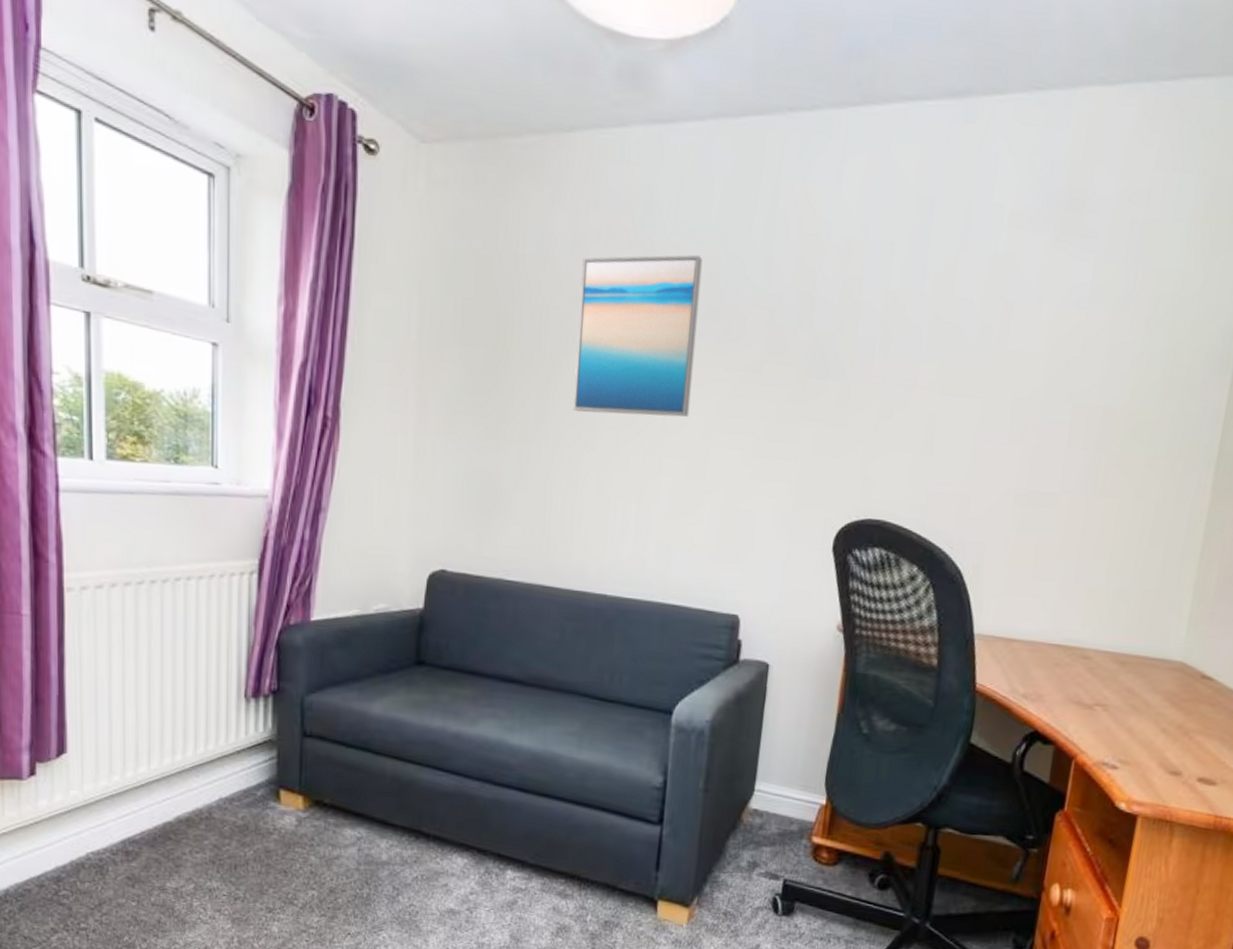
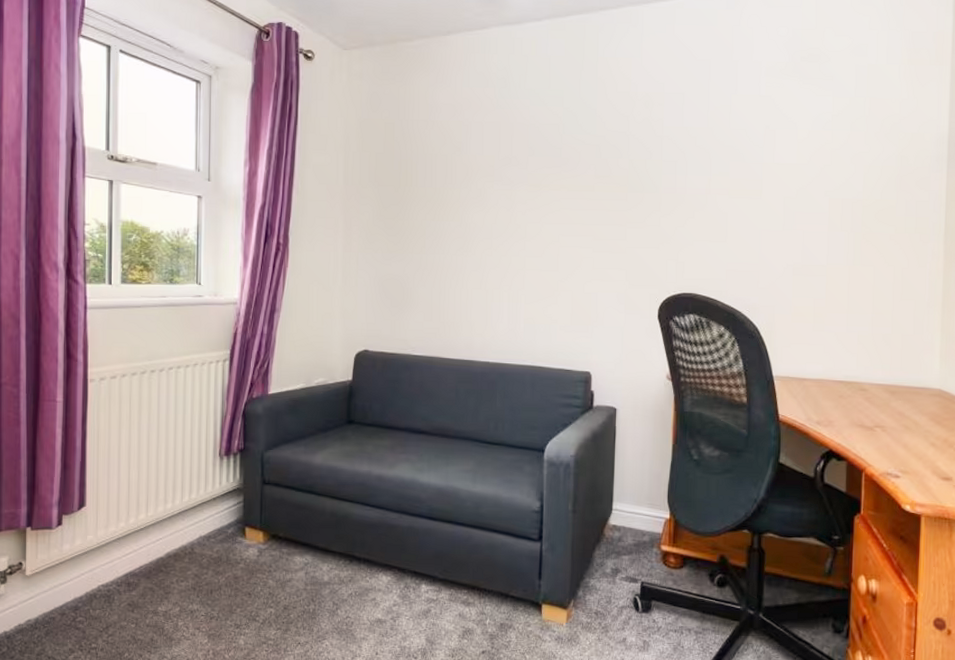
wall art: present [572,254,703,417] -> none [457,111,546,228]

